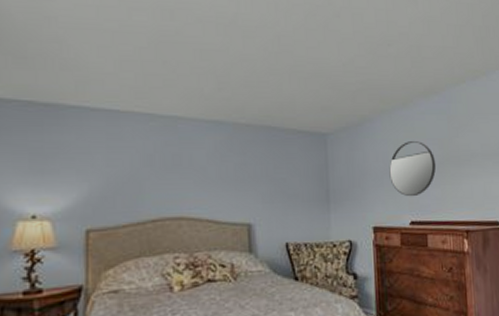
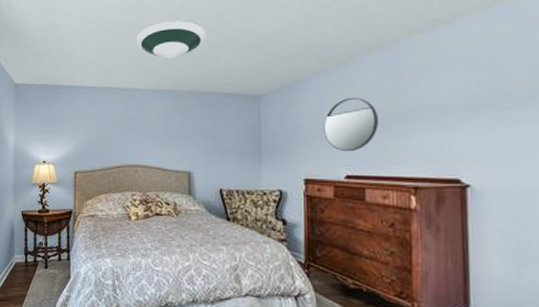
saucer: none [176,33,267,82] -> present [135,19,207,59]

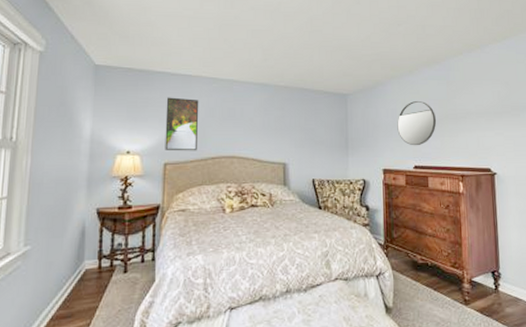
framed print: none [74,109,104,161] -> present [165,97,199,151]
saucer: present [135,19,207,59] -> none [234,18,302,54]

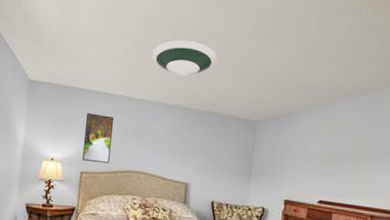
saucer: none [234,18,302,54] -> present [151,38,218,76]
home mirror: present [397,101,437,146] -> none [306,134,353,181]

